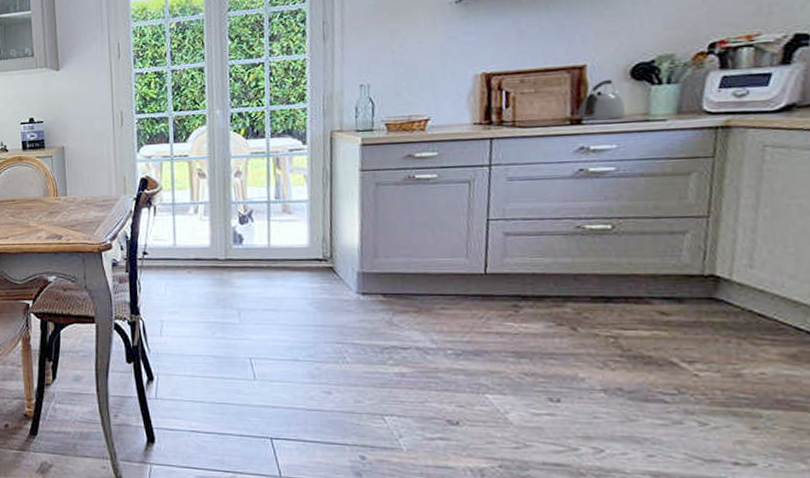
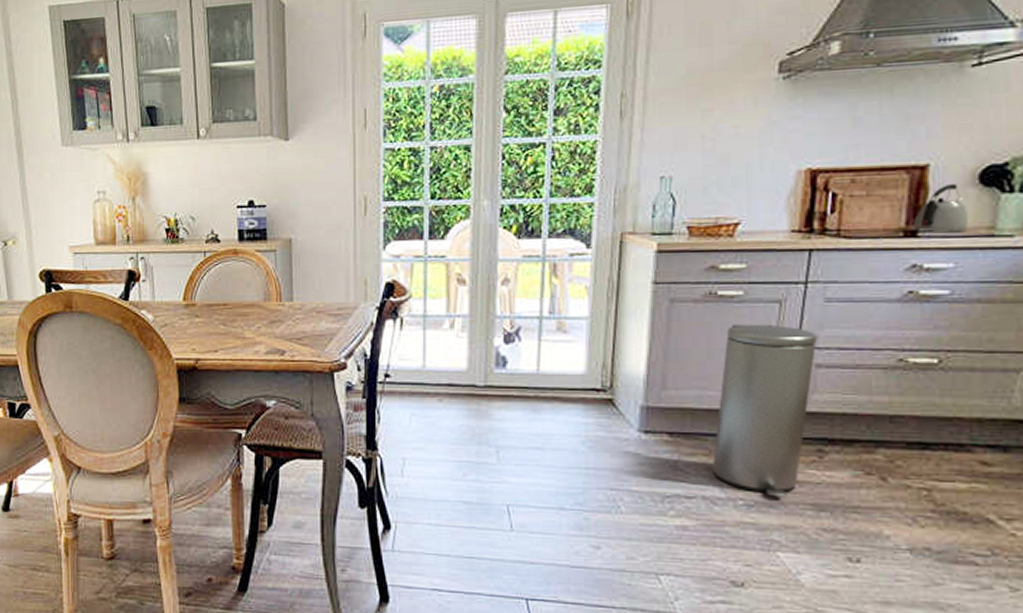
pedal bin: none [422,200,504,347] -> present [713,324,817,497]

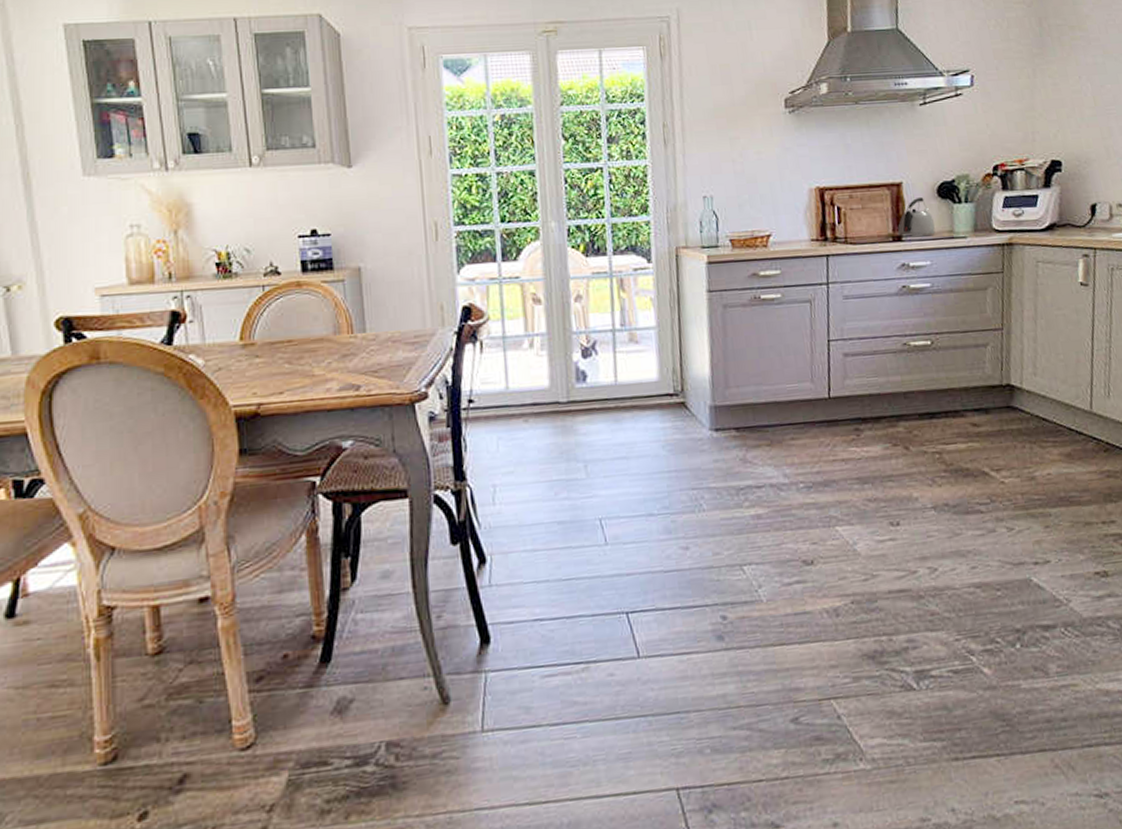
pedal bin: present [713,324,817,497] -> none [772,321,844,476]

